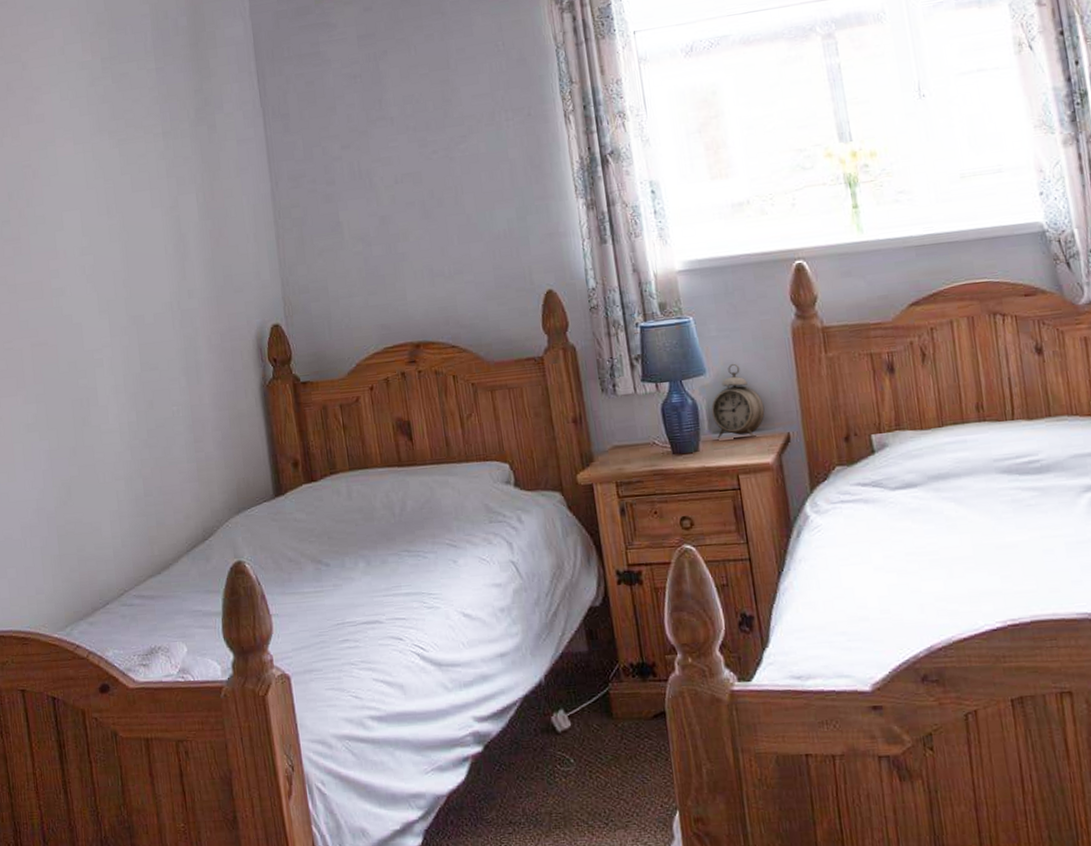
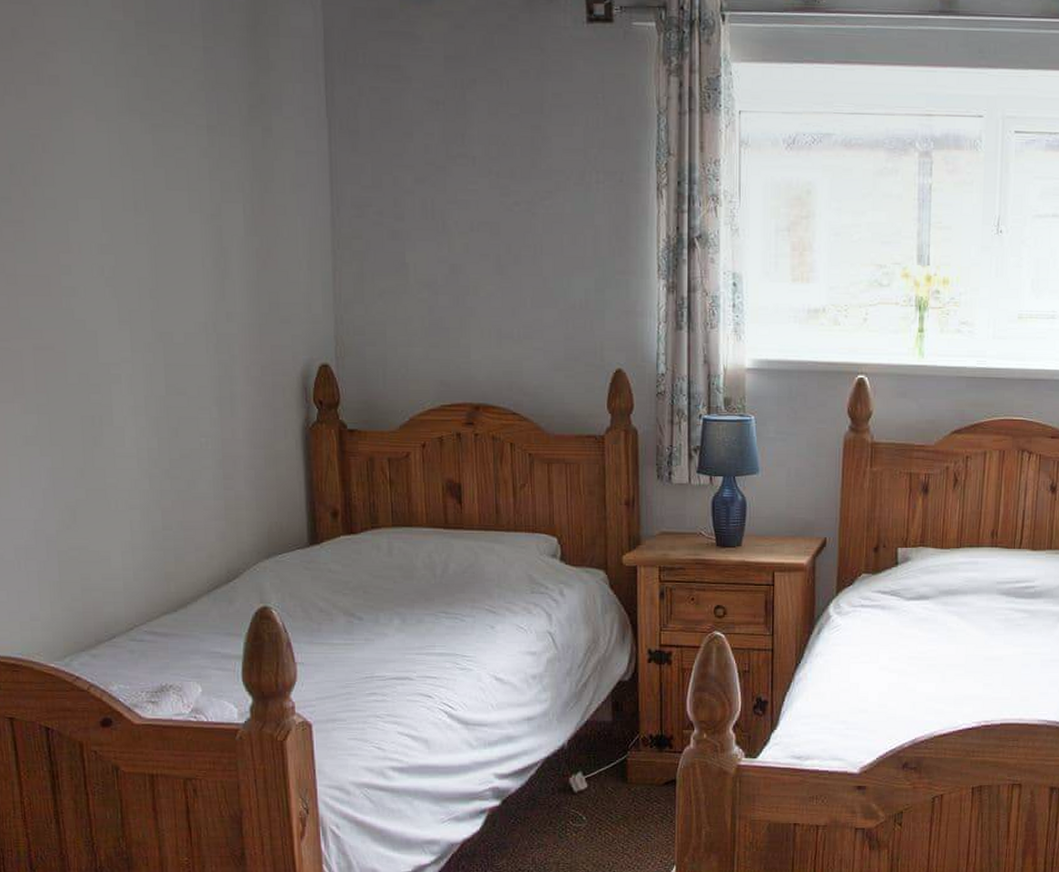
alarm clock: present [711,363,765,438] -> none [758,466,807,539]

